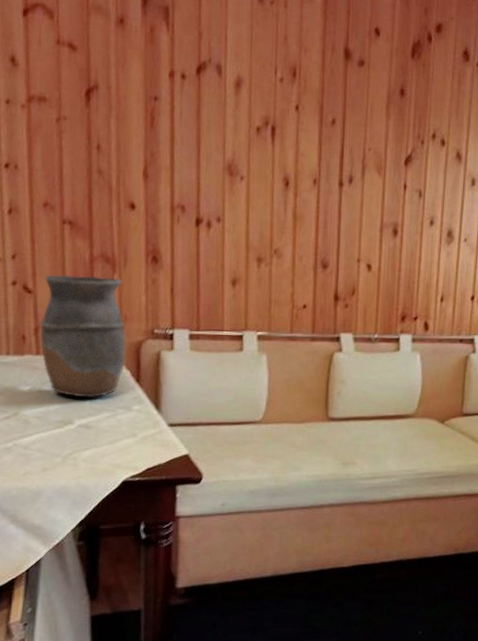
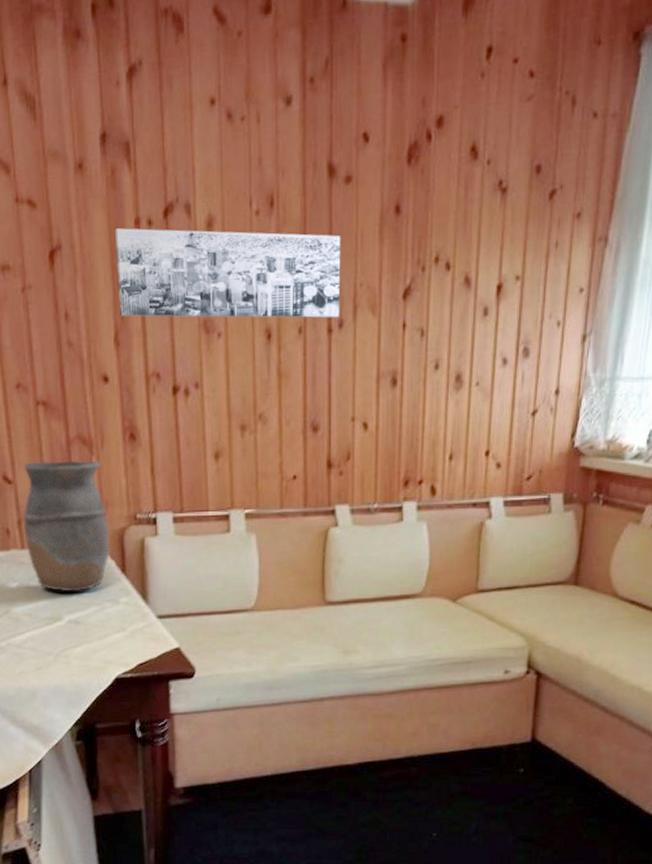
wall art: none [149,78,354,175] -> present [115,228,341,319]

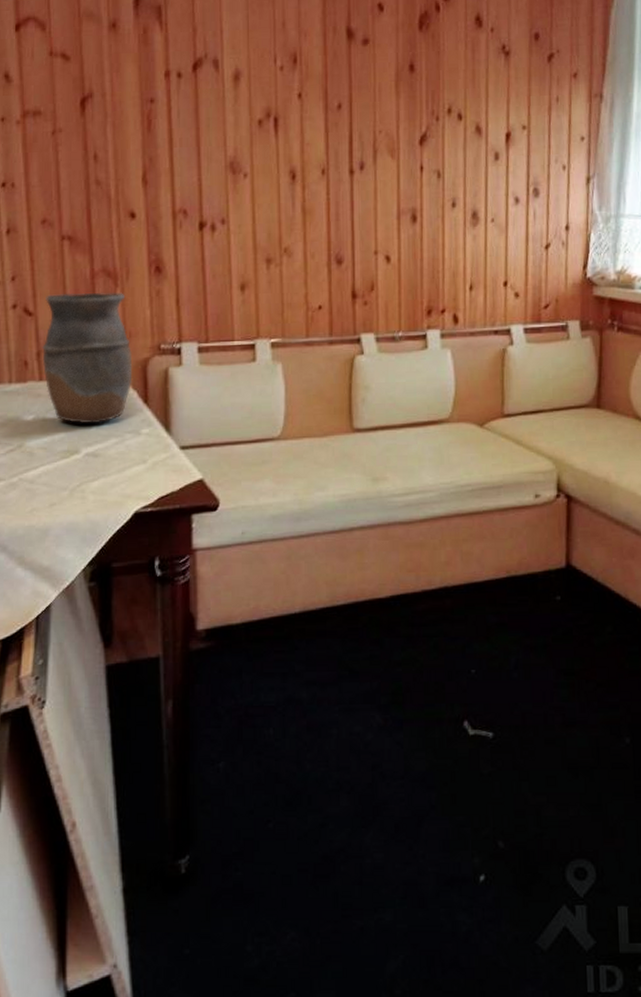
wall art: present [115,228,341,319] -> none [146,79,361,161]

